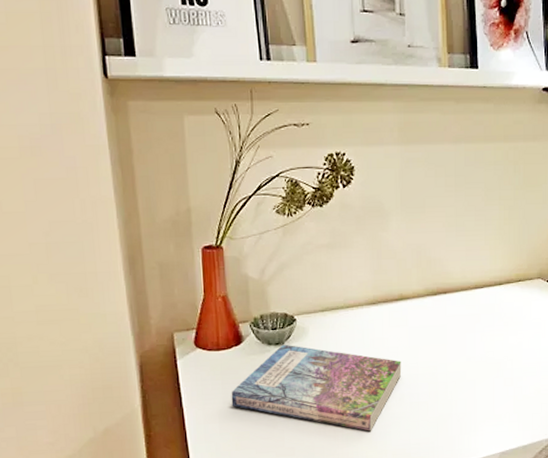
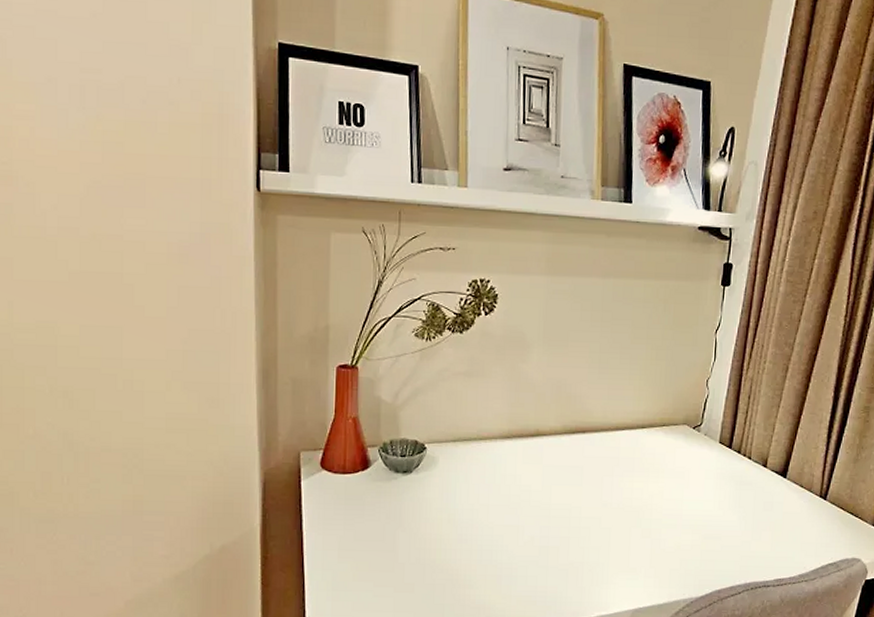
book: present [231,344,402,431] -> none [353,473,533,574]

